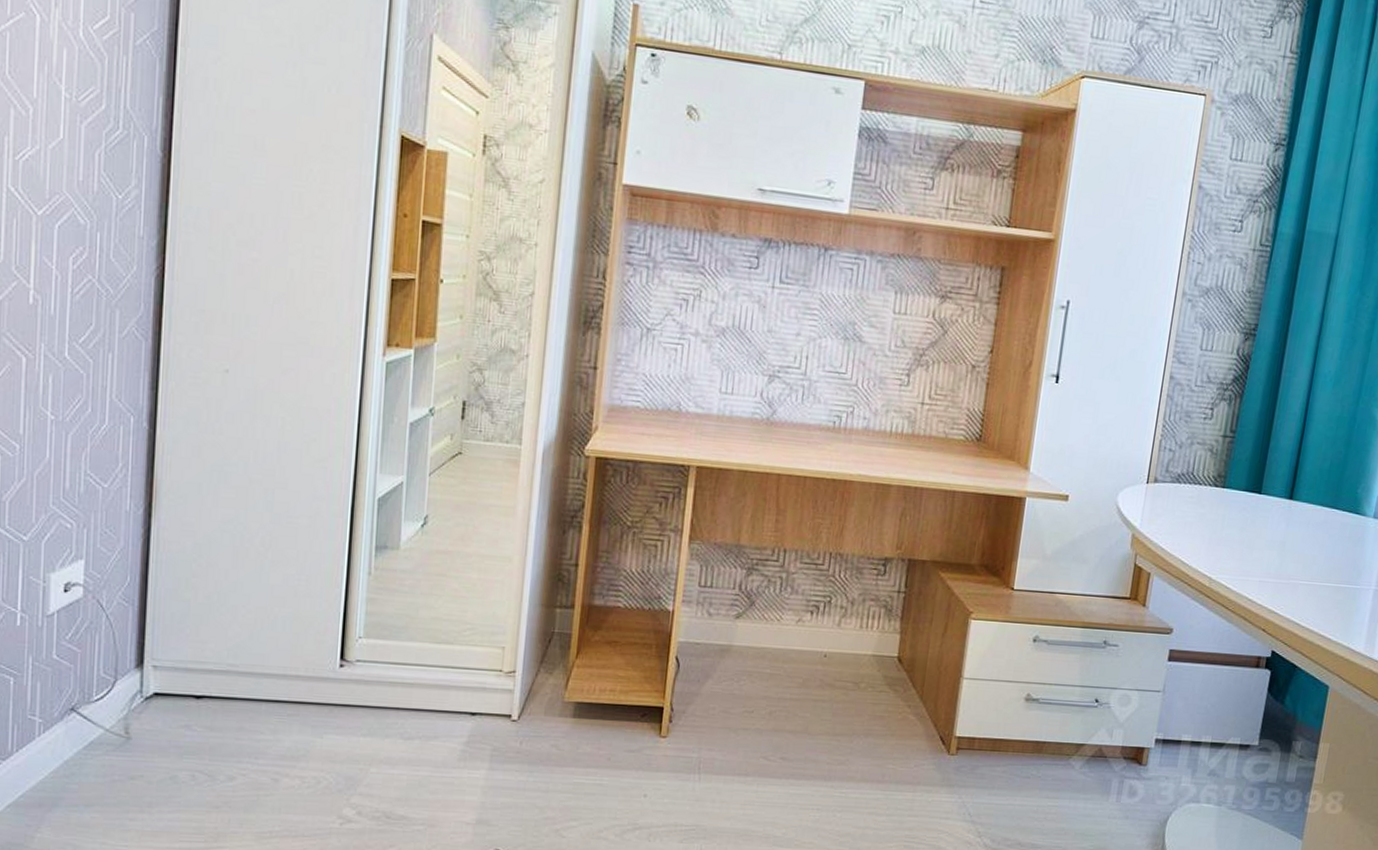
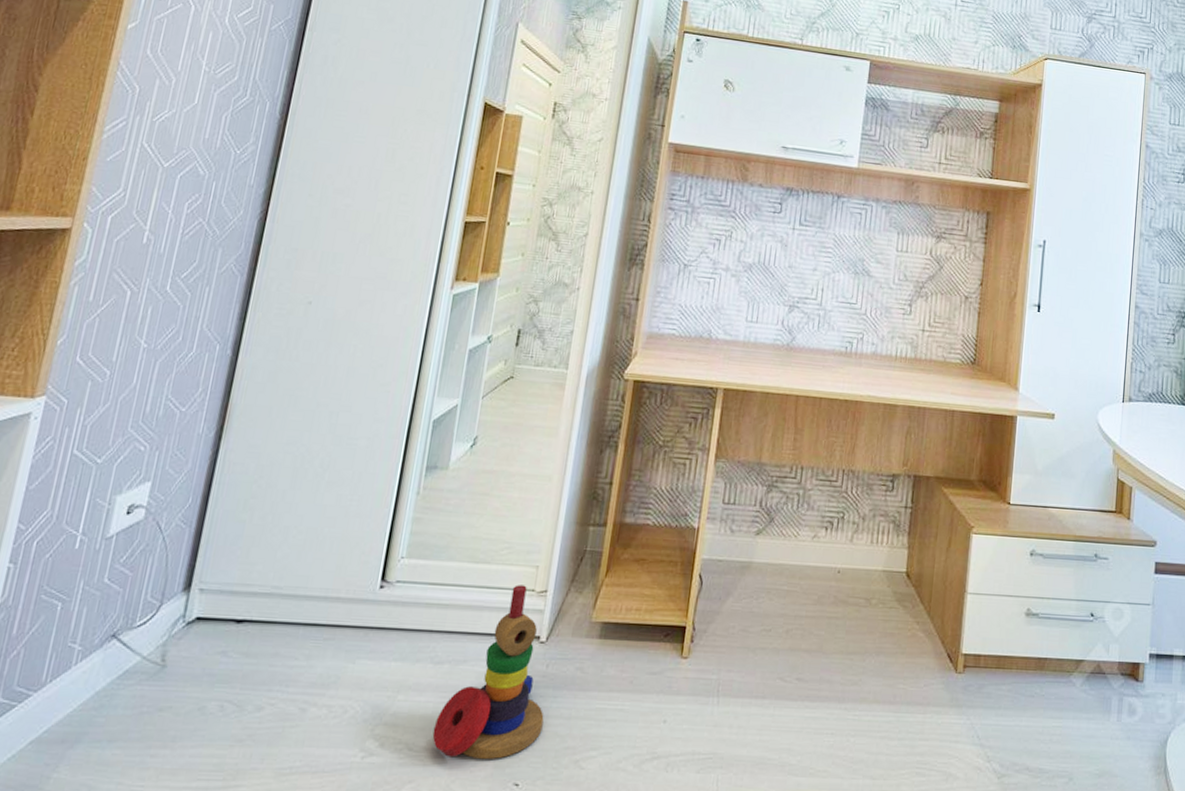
stacking toy: none [409,665,521,828] -> present [432,585,544,760]

